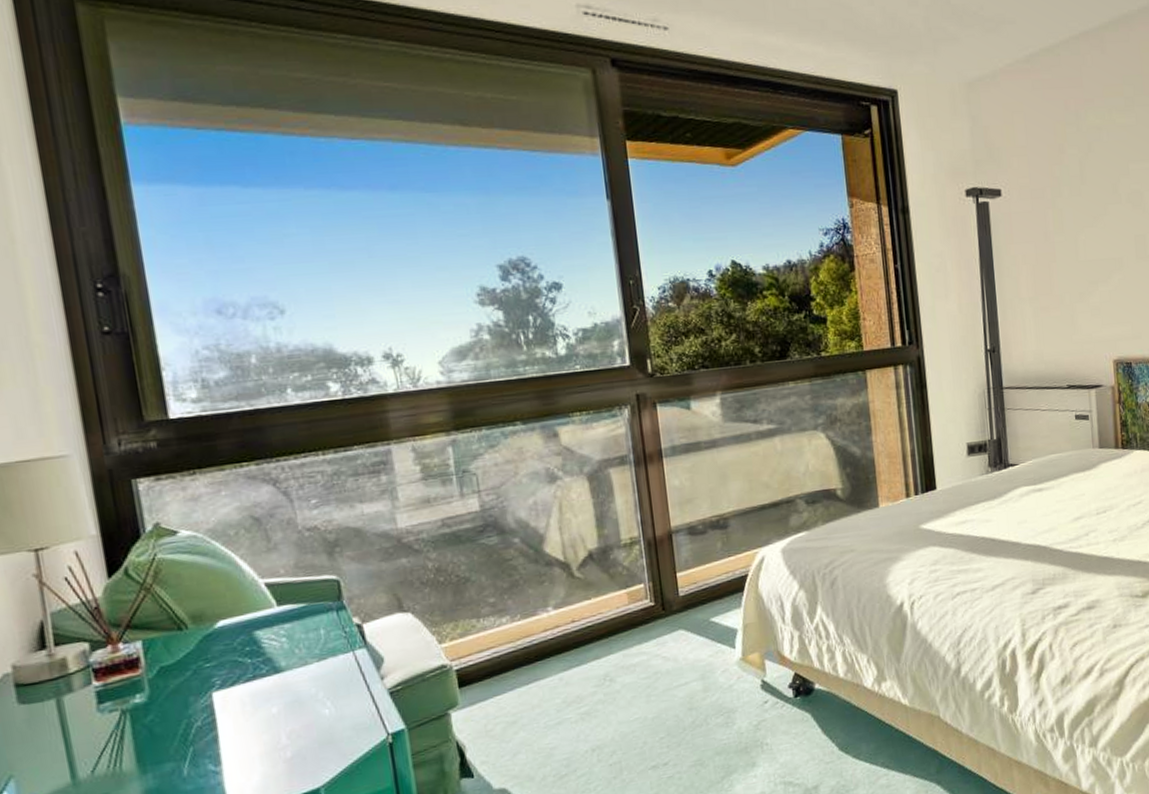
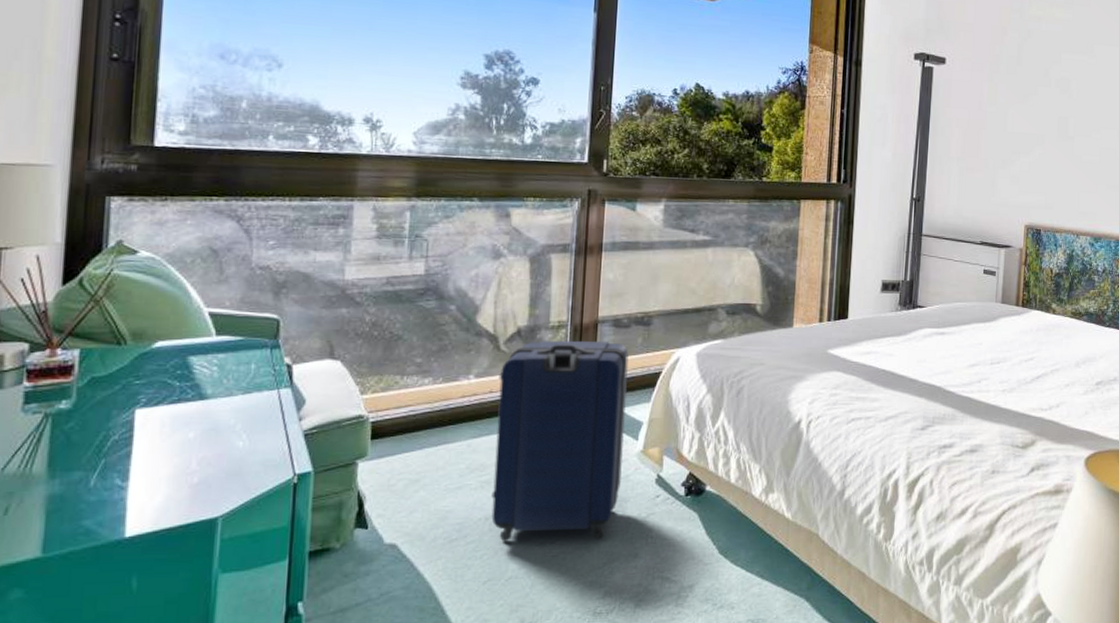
suitcase: none [578,550,726,771] -> present [491,340,629,542]

